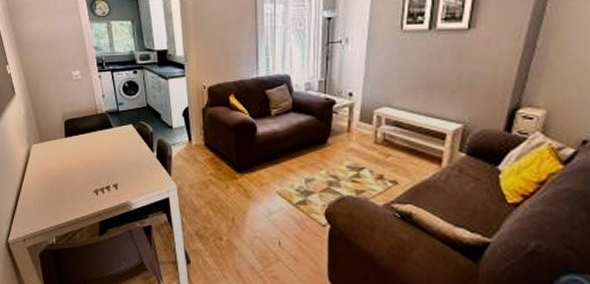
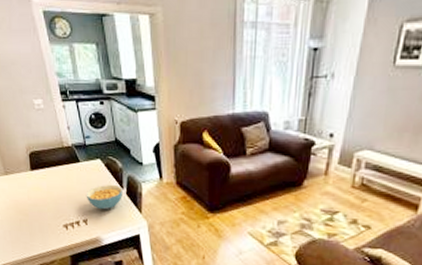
cereal bowl: none [117,149,153,174] -> present [86,185,122,210]

